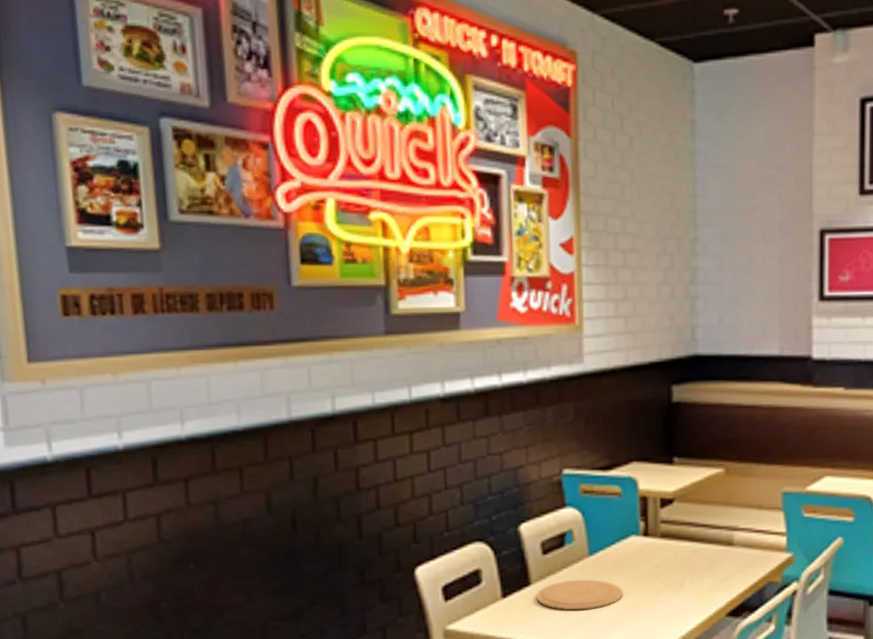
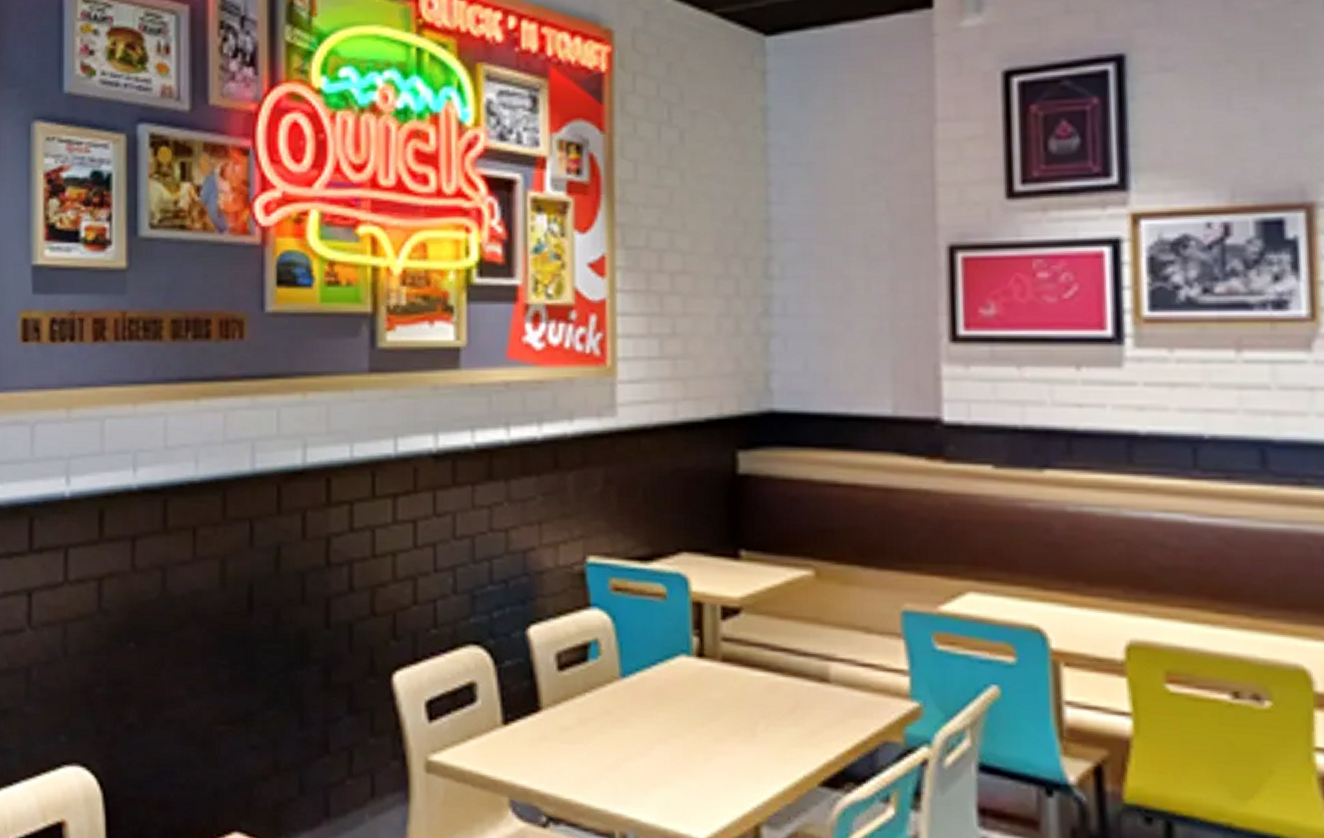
plate: present [536,579,623,611] -> none [549,708,668,755]

